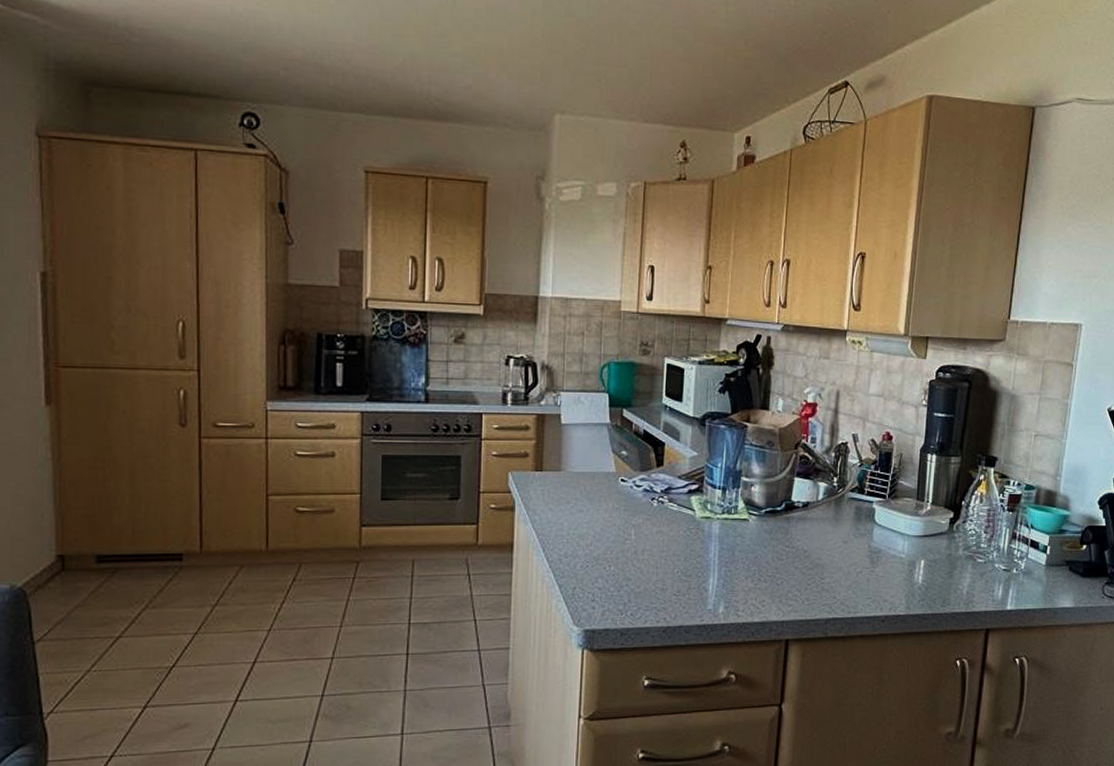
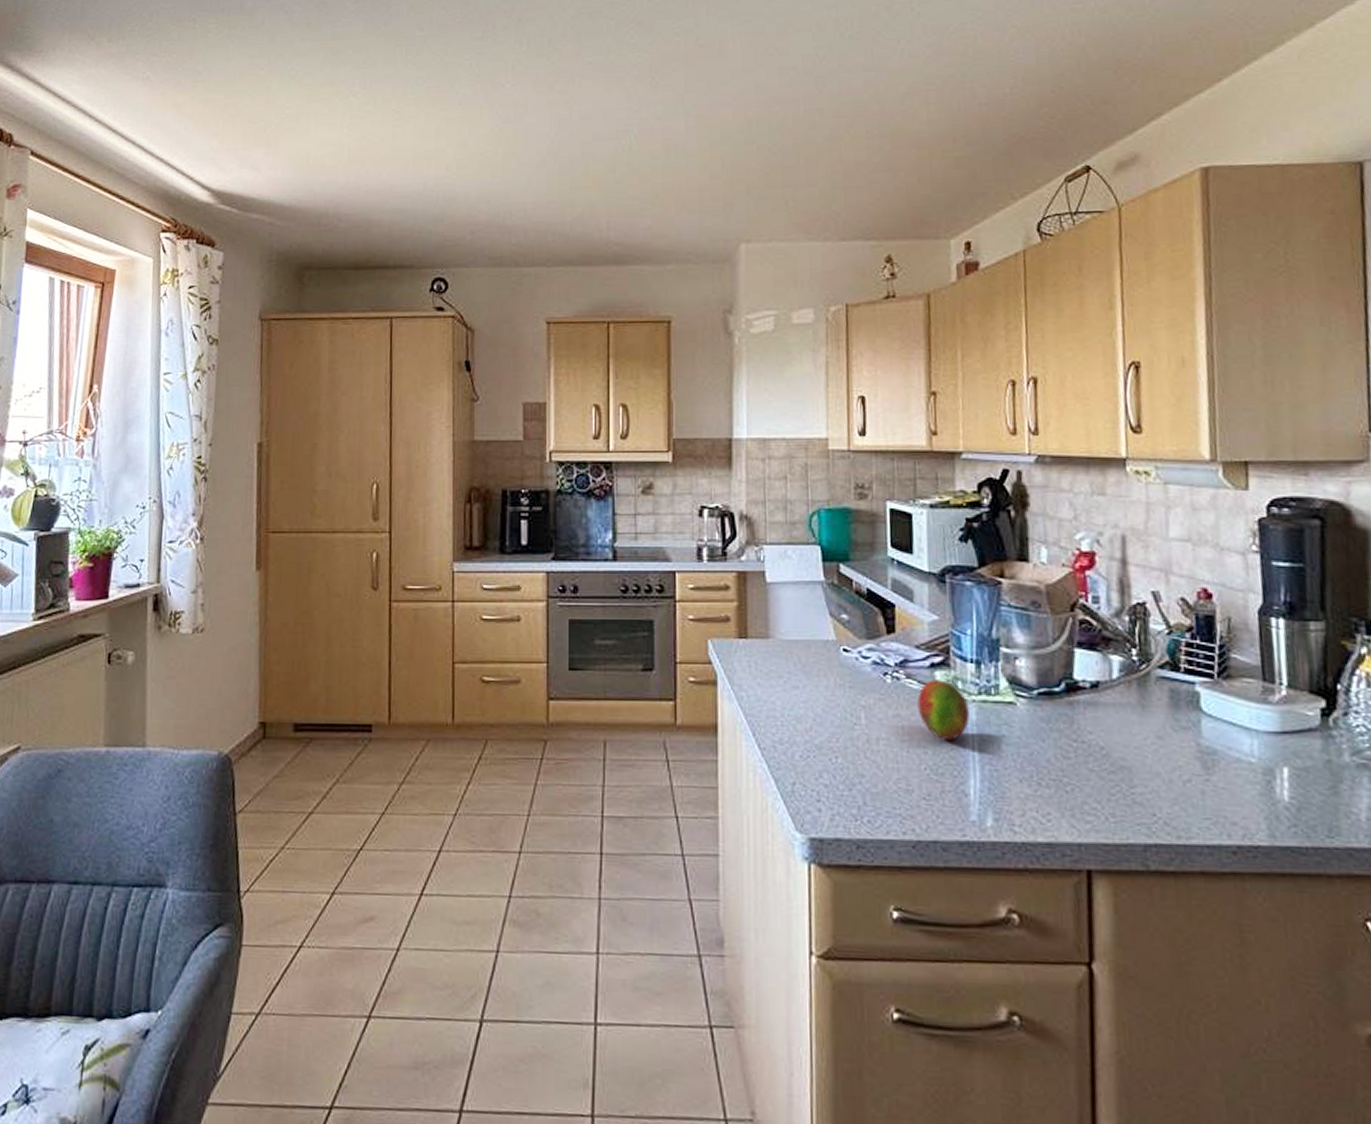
fruit: none [676,503,714,549] -> present [917,680,970,740]

